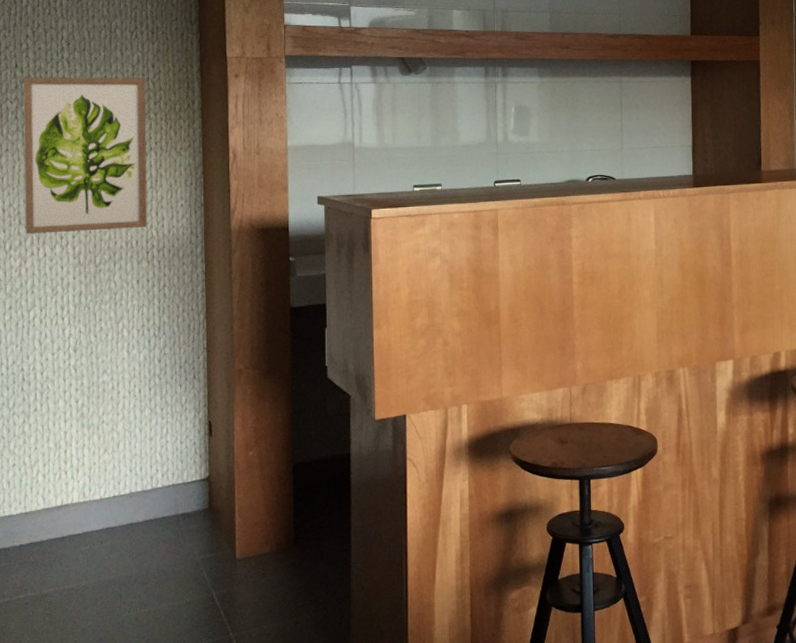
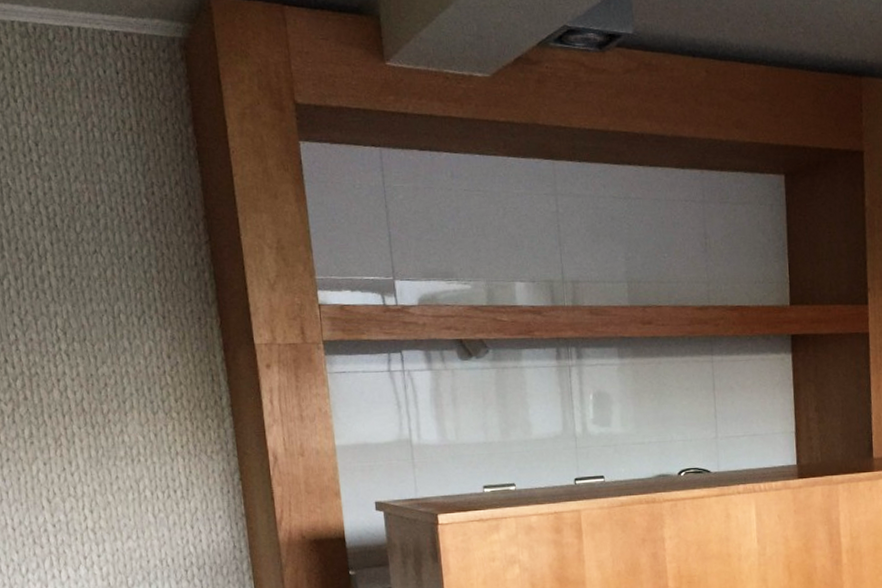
wall art: present [23,76,148,234] -> none [17,371,183,555]

